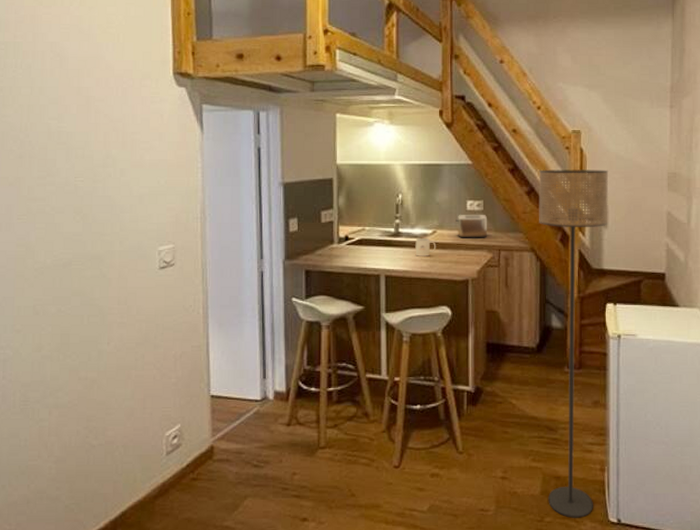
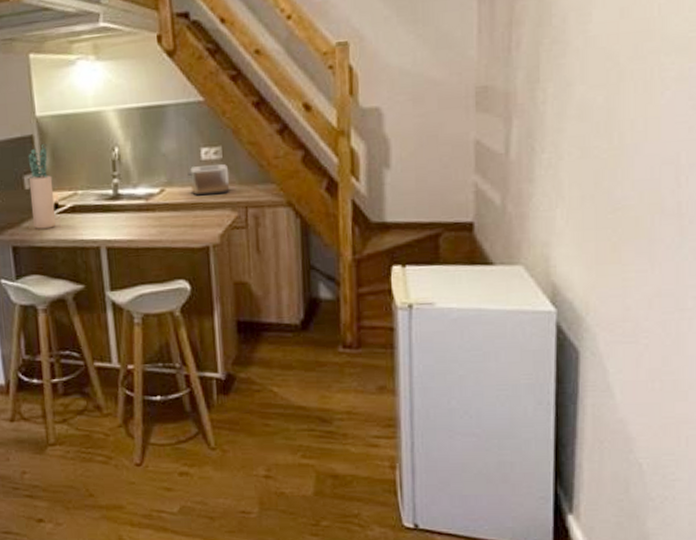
vase: none [325,184,346,257] -> present [28,141,56,229]
mug: present [415,238,436,256] -> none [139,199,166,222]
floor lamp: present [539,169,609,518] -> none [293,91,391,522]

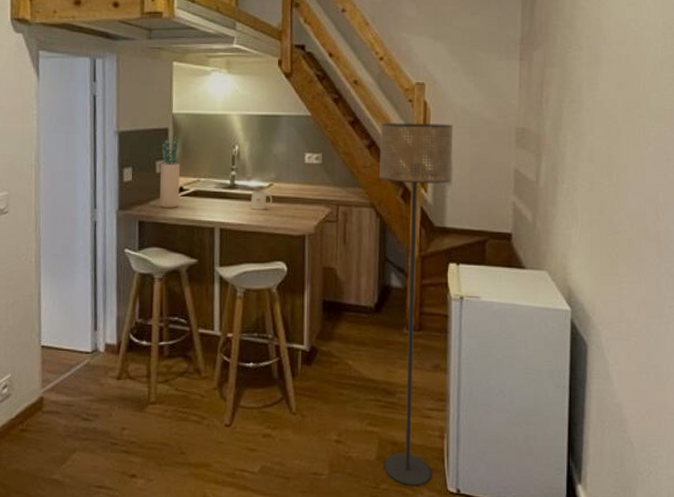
mug: none [139,199,166,222] -> present [251,191,273,210]
toaster: present [188,163,230,196] -> none [293,167,326,193]
floor lamp: none [293,91,391,522] -> present [379,122,454,486]

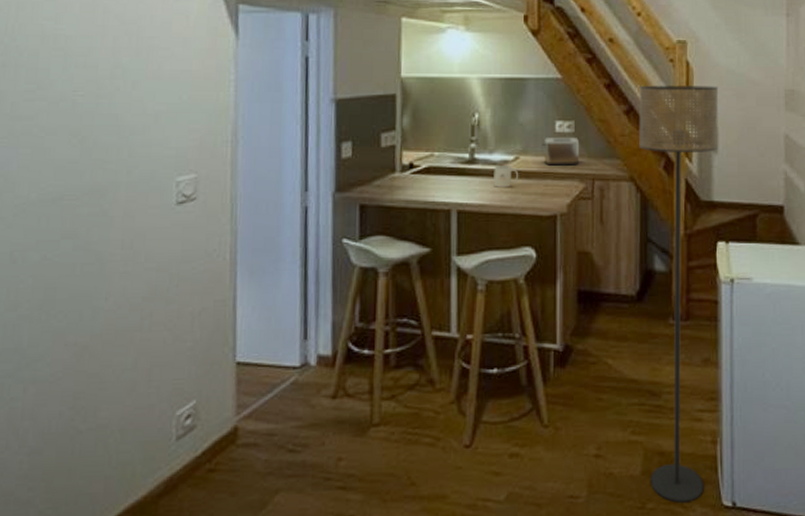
vase: present [159,134,181,208] -> none [384,101,411,188]
toaster: none [293,167,326,193] -> present [542,137,580,166]

